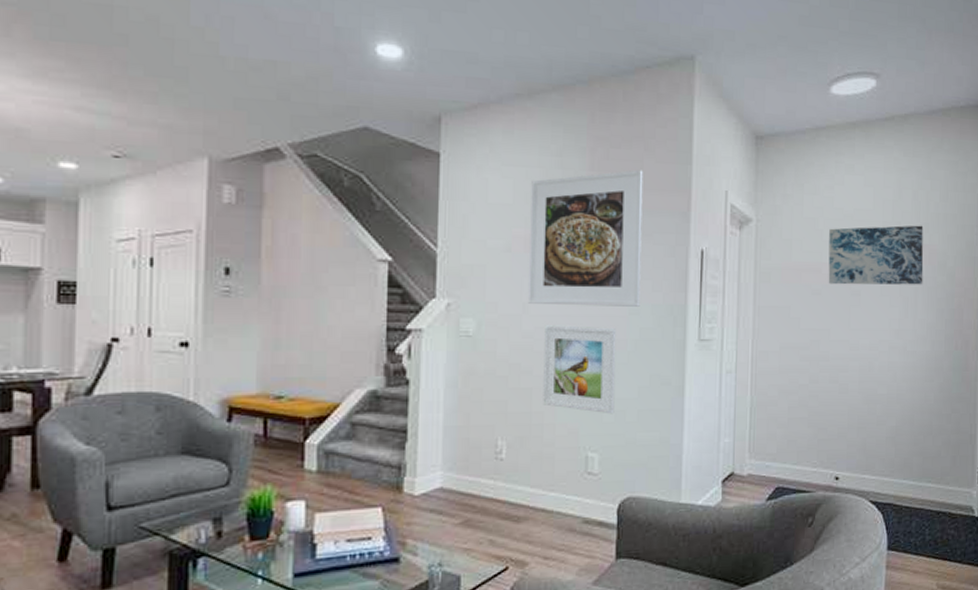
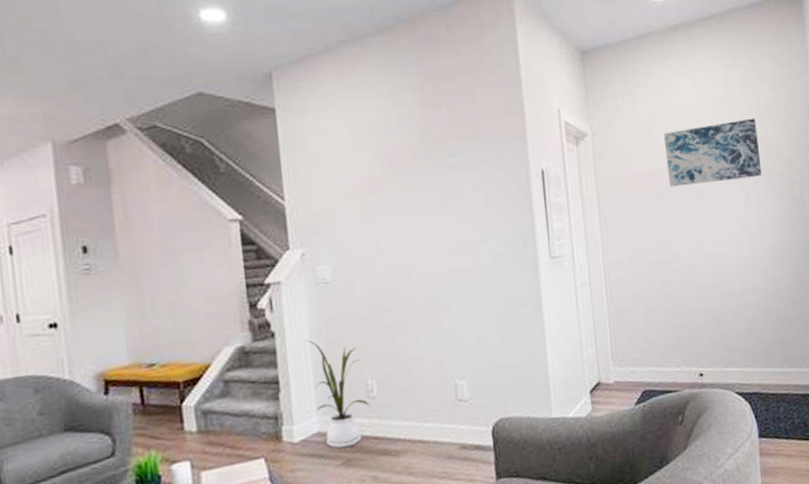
house plant: none [439,391,497,507] -> present [305,339,370,449]
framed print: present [527,169,643,307] -> none [368,99,489,244]
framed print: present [543,325,617,414] -> none [398,257,477,341]

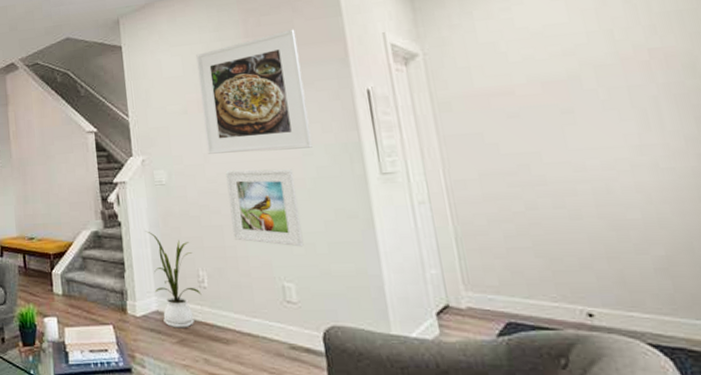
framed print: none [368,99,489,244] -> present [196,29,313,154]
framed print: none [398,257,477,341] -> present [225,169,304,247]
wall art: present [664,118,762,188] -> none [515,28,665,106]

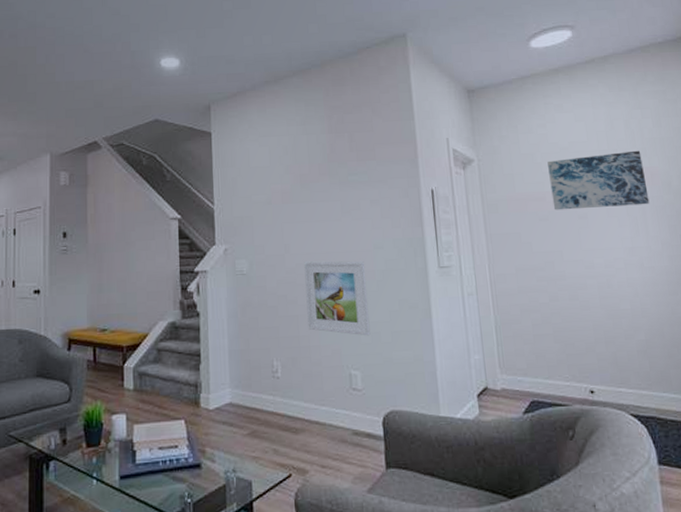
house plant: present [145,231,202,328] -> none [223,321,275,420]
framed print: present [196,29,313,154] -> none [283,128,383,245]
wall art: none [515,28,665,106] -> present [547,150,650,211]

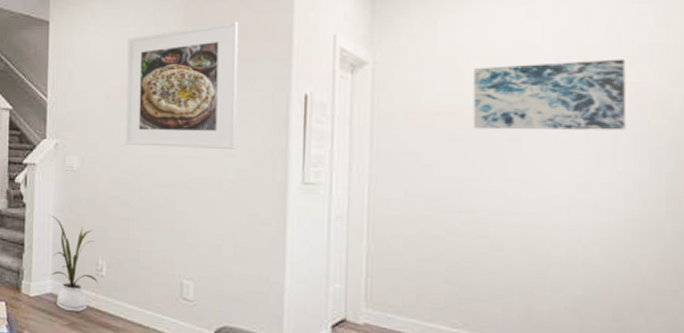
house plant: none [223,321,275,420] -> present [49,215,98,313]
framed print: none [283,128,383,245] -> present [124,21,239,149]
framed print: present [304,261,371,336] -> none [139,164,211,248]

